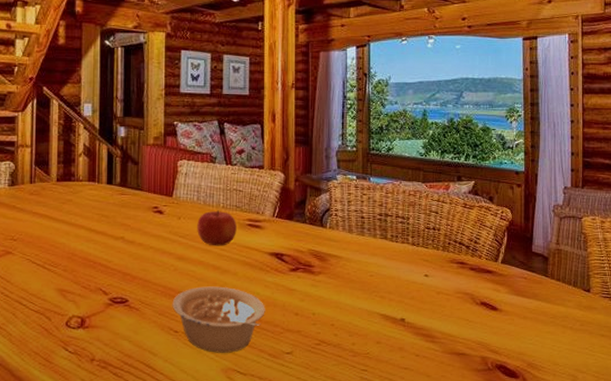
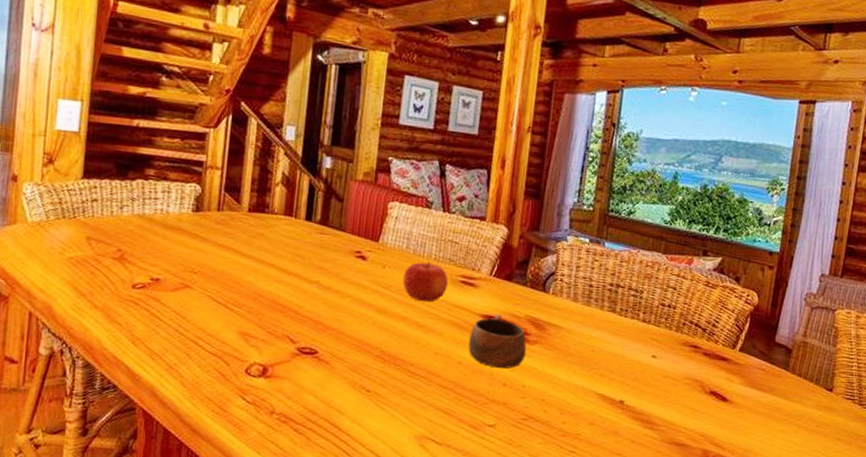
legume: present [172,286,265,353] -> none [366,344,471,420]
cup: none [261,251,313,300] -> present [468,314,527,369]

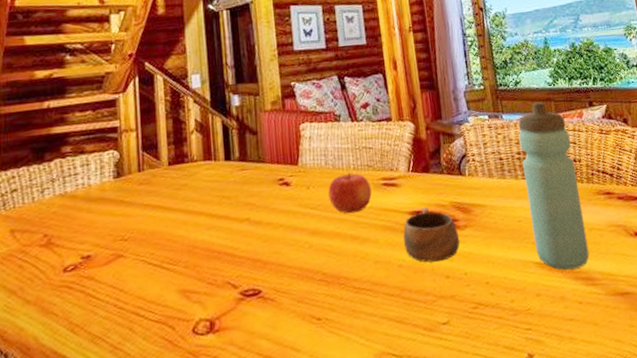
water bottle: none [601,238,672,410] -> present [518,102,590,271]

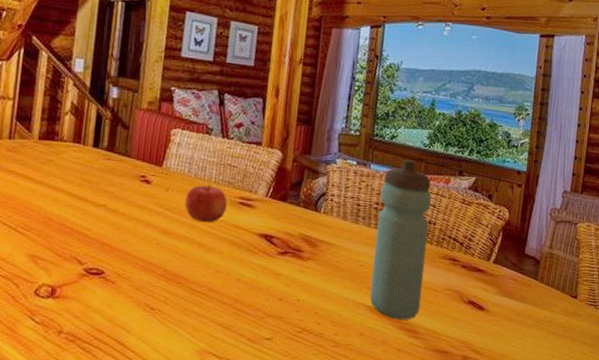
cup: present [403,207,460,263] -> none [246,233,301,285]

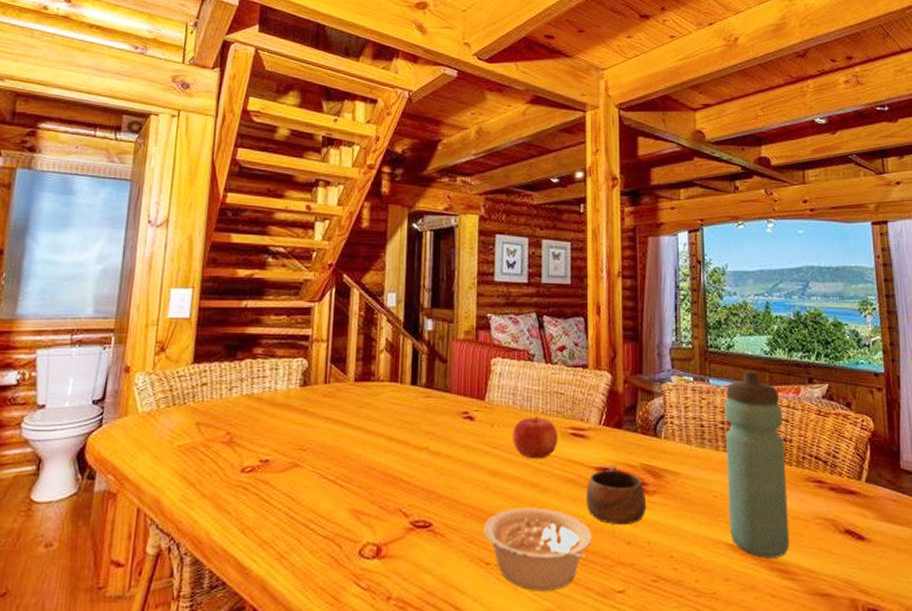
legume: none [150,263,249,335] -> present [483,508,592,591]
cup: none [246,233,301,285] -> present [587,465,647,526]

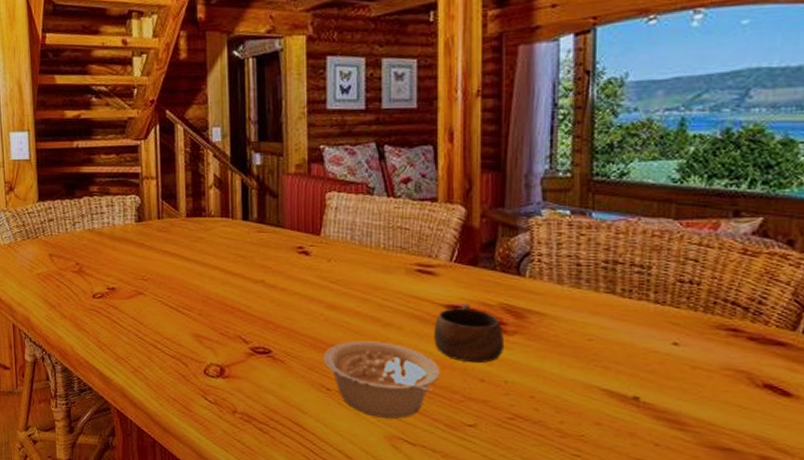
fruit: present [513,416,558,459] -> none [352,252,402,295]
water bottle: present [725,371,790,558] -> none [606,203,690,408]

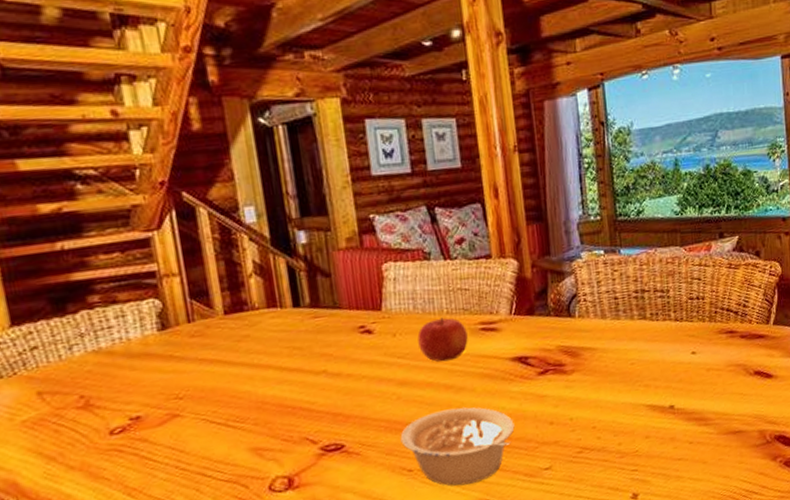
fruit: none [352,252,402,295] -> present [417,317,468,362]
cup: present [434,303,505,364] -> none [503,352,566,410]

